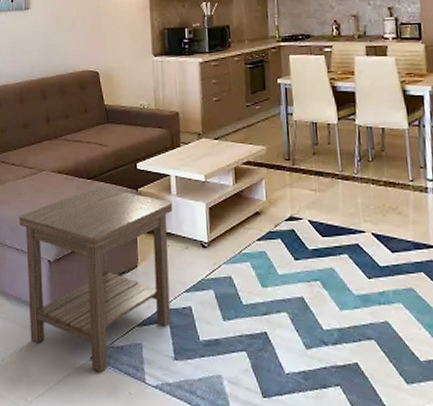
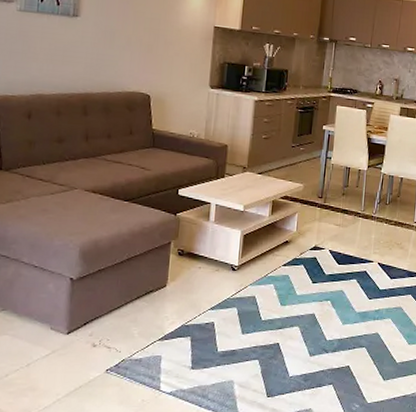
side table: present [18,186,173,372] -> none [39,208,210,383]

